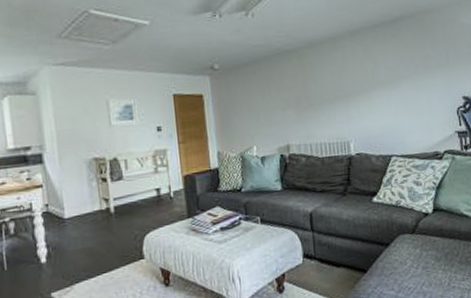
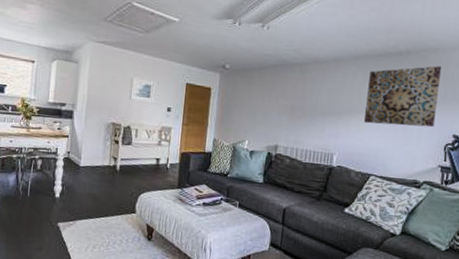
wall art: none [369,27,443,102] -> present [363,66,442,128]

